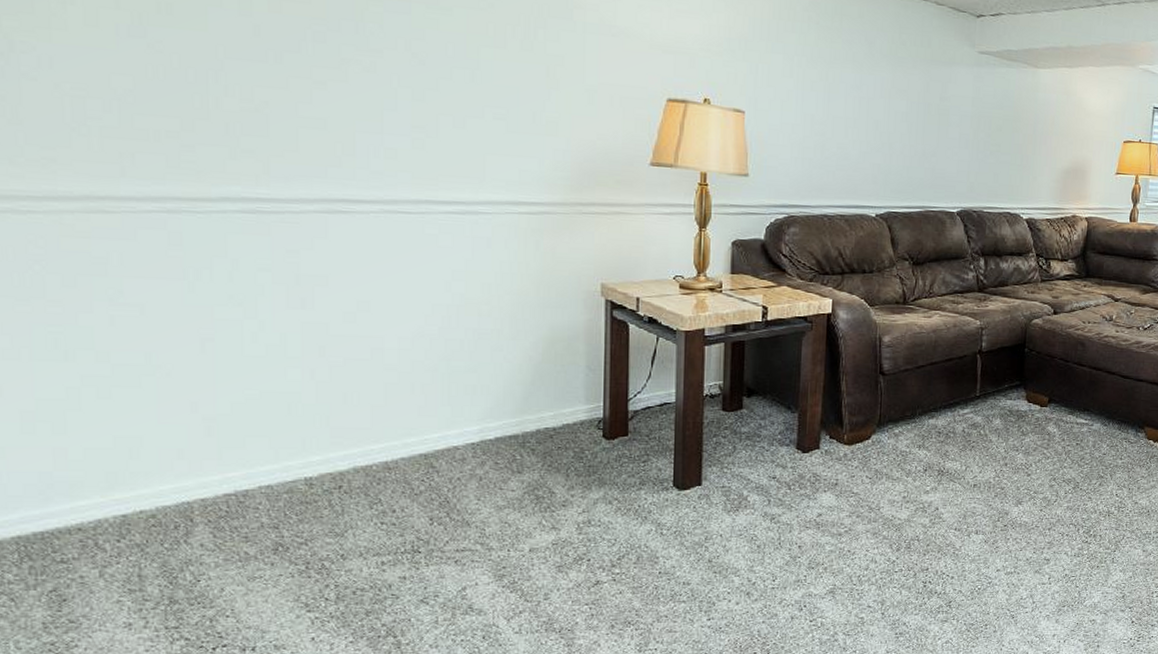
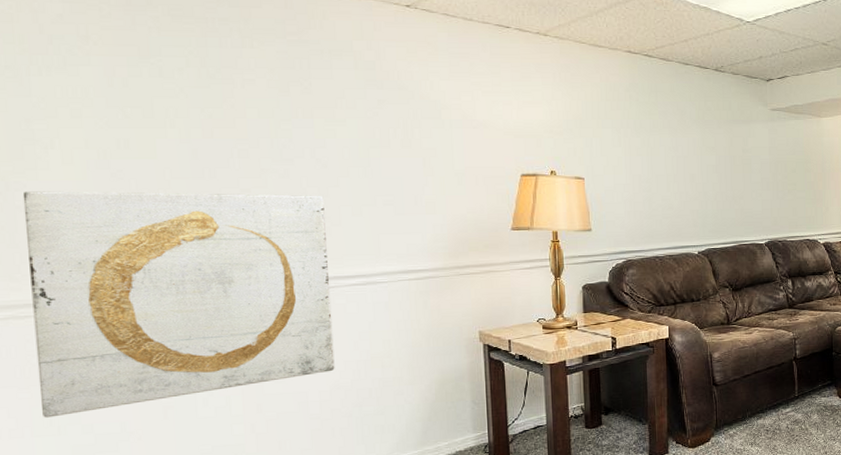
wall art: none [30,55,420,339] -> present [22,191,335,418]

